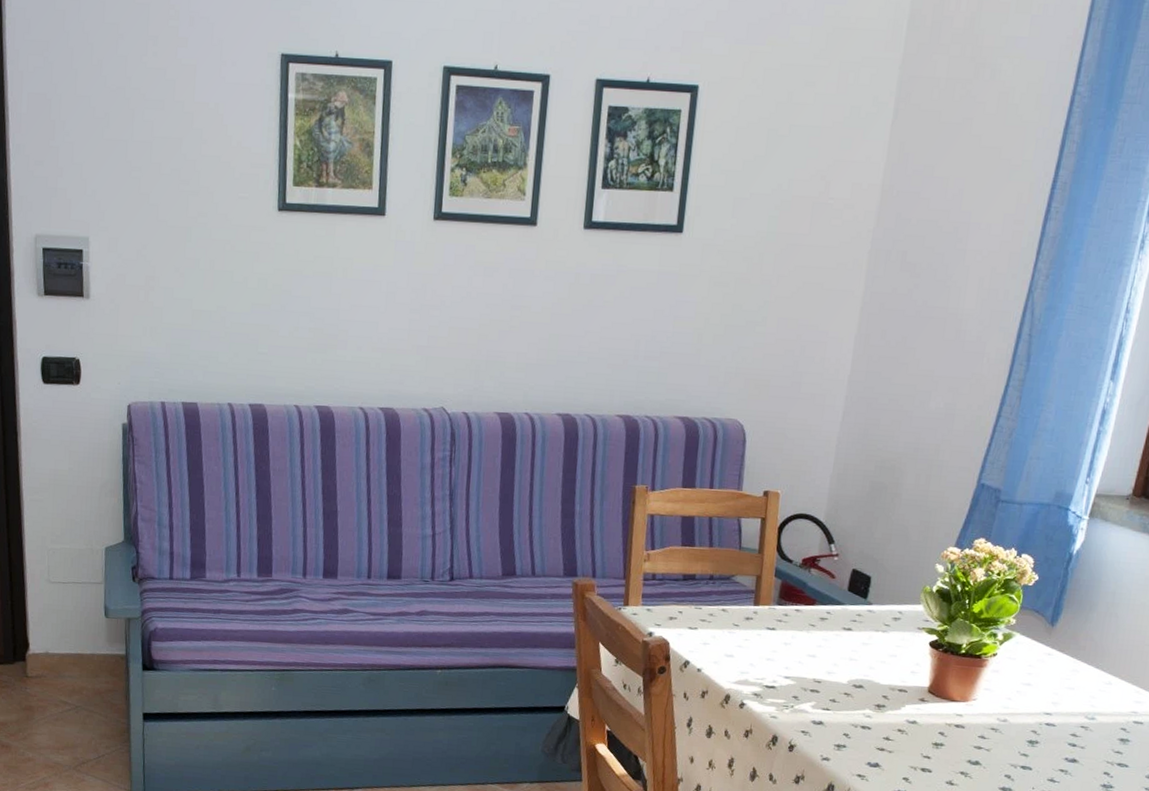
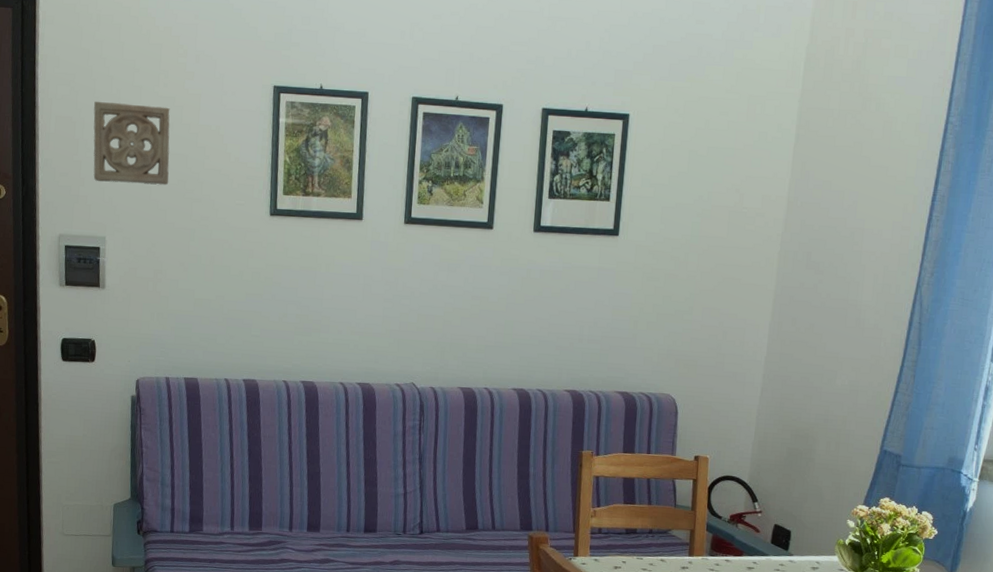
wall ornament: none [71,74,161,176] -> present [93,101,170,185]

